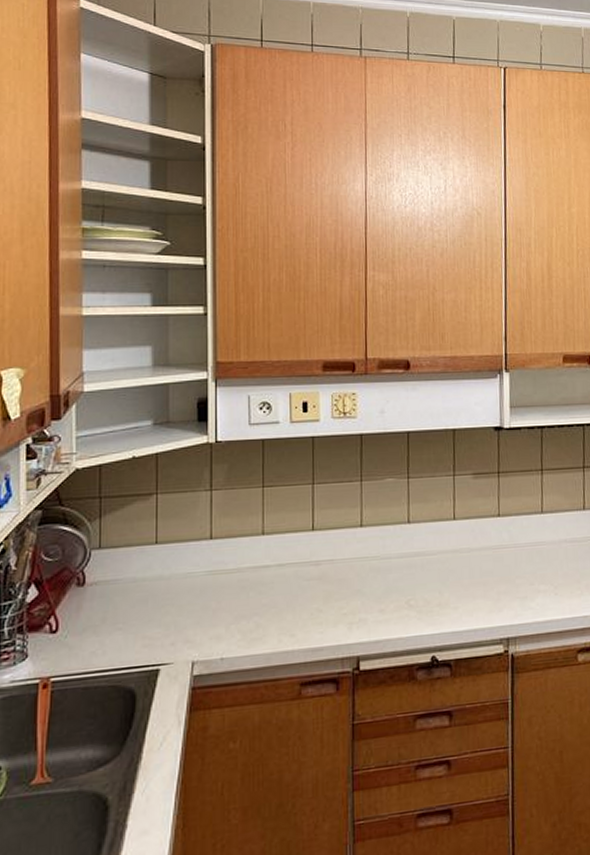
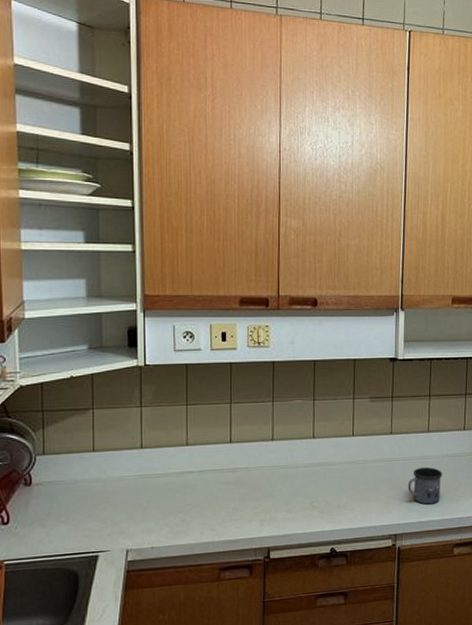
mug: none [519,554,561,601] -> present [407,466,442,505]

